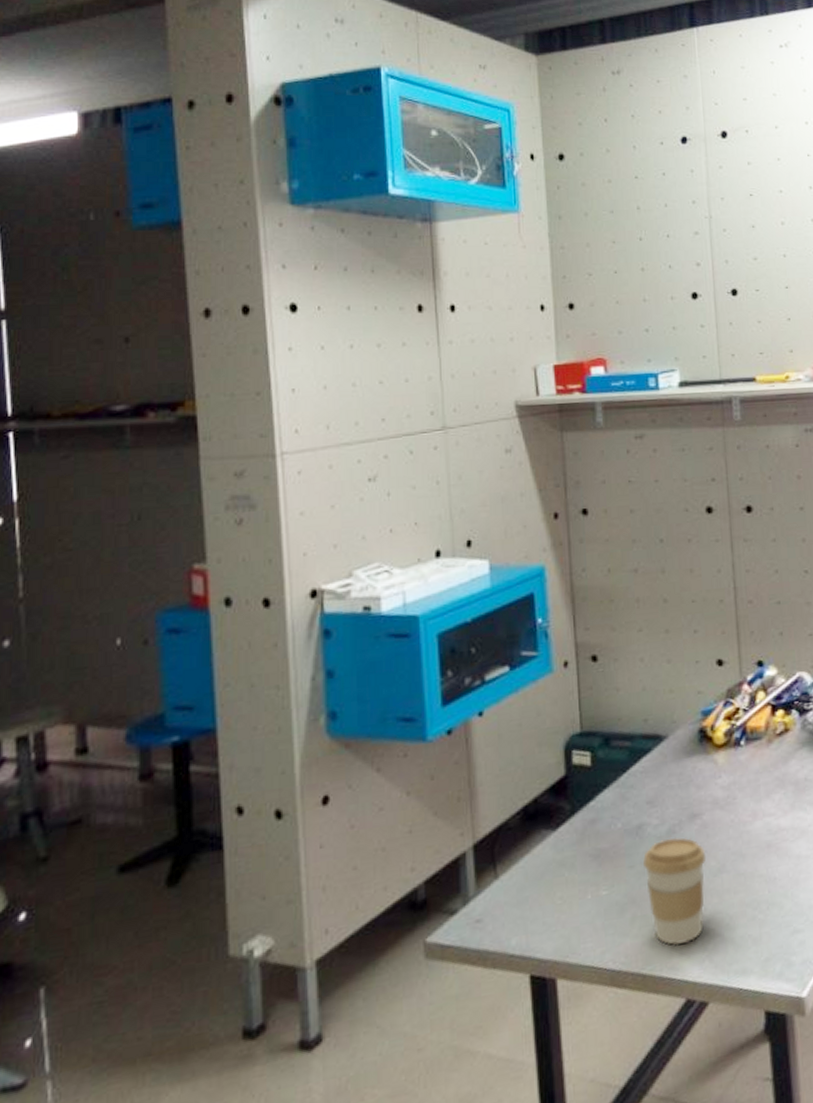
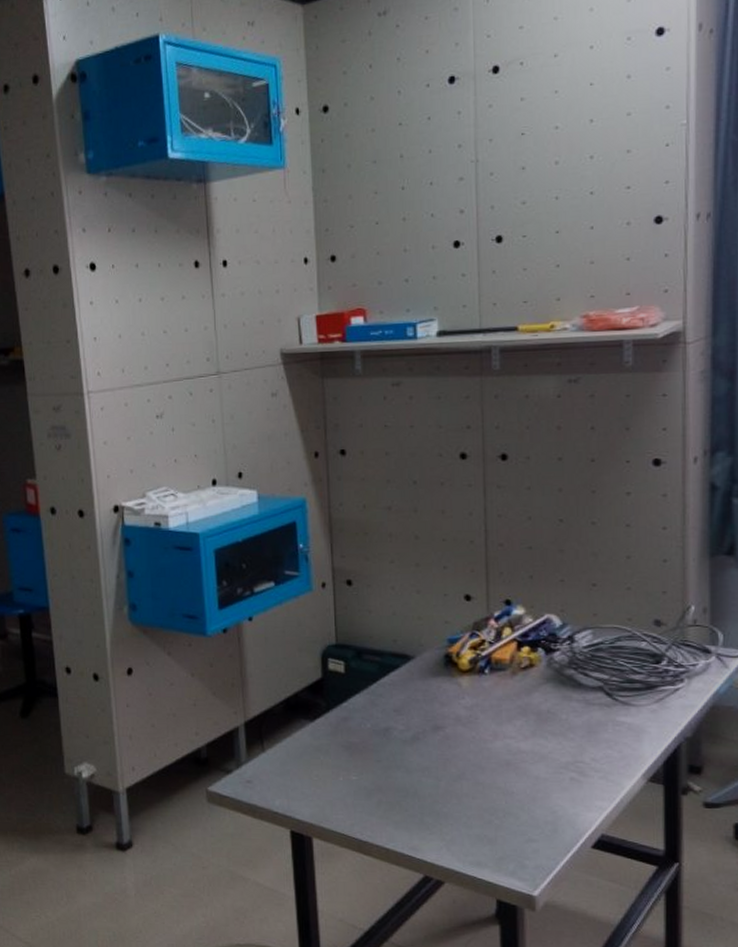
coffee cup: present [643,837,707,946] -> none [389,743,448,832]

